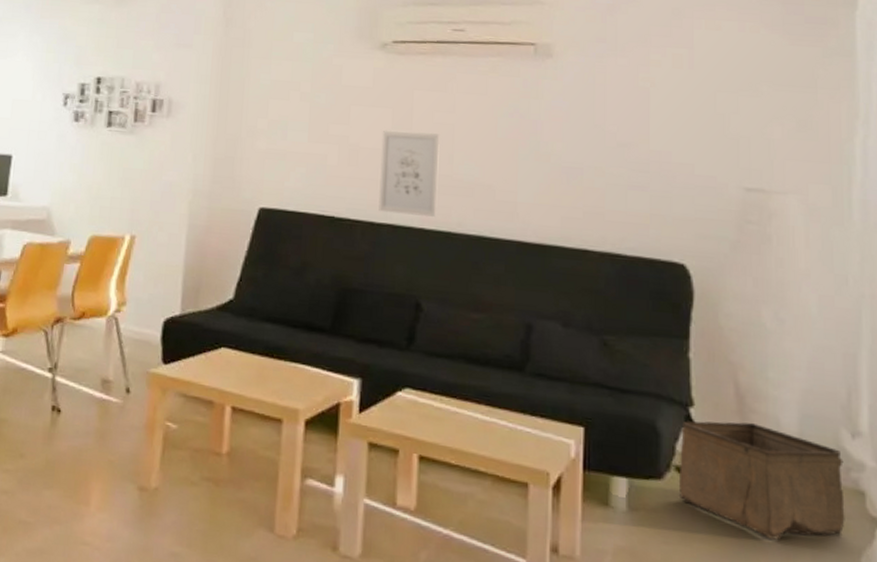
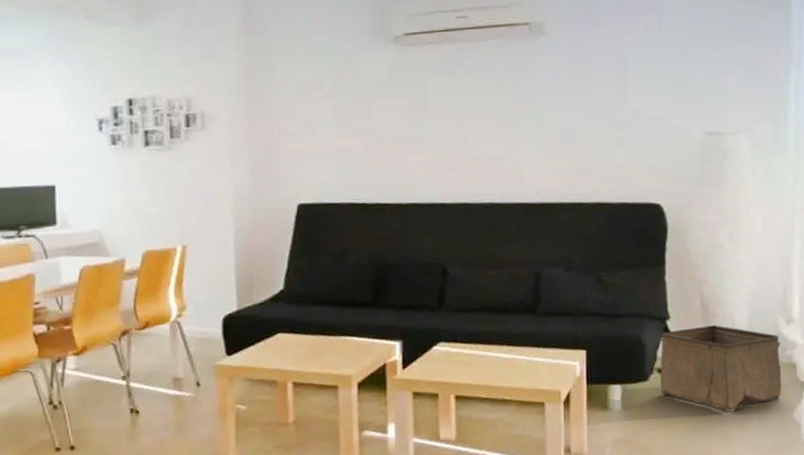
wall art: present [378,130,441,217] -> none [401,116,455,193]

